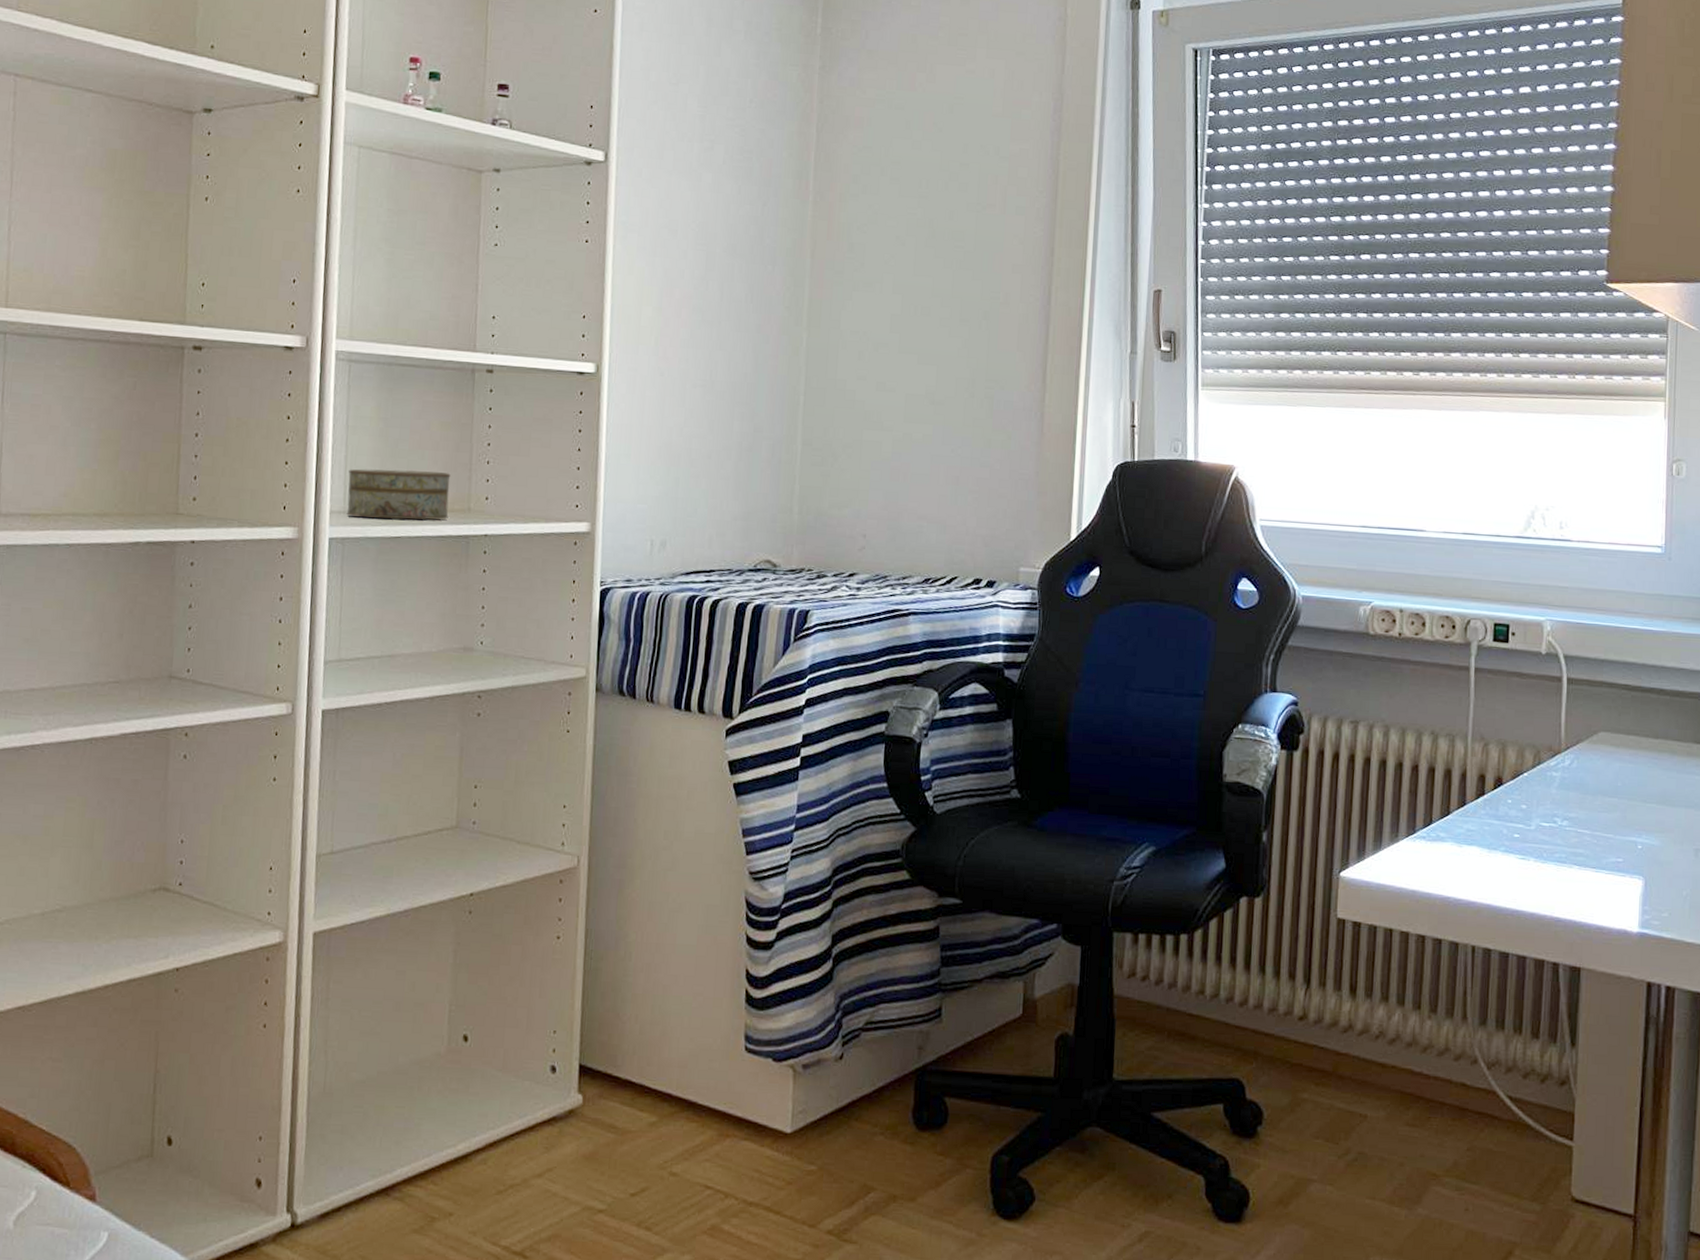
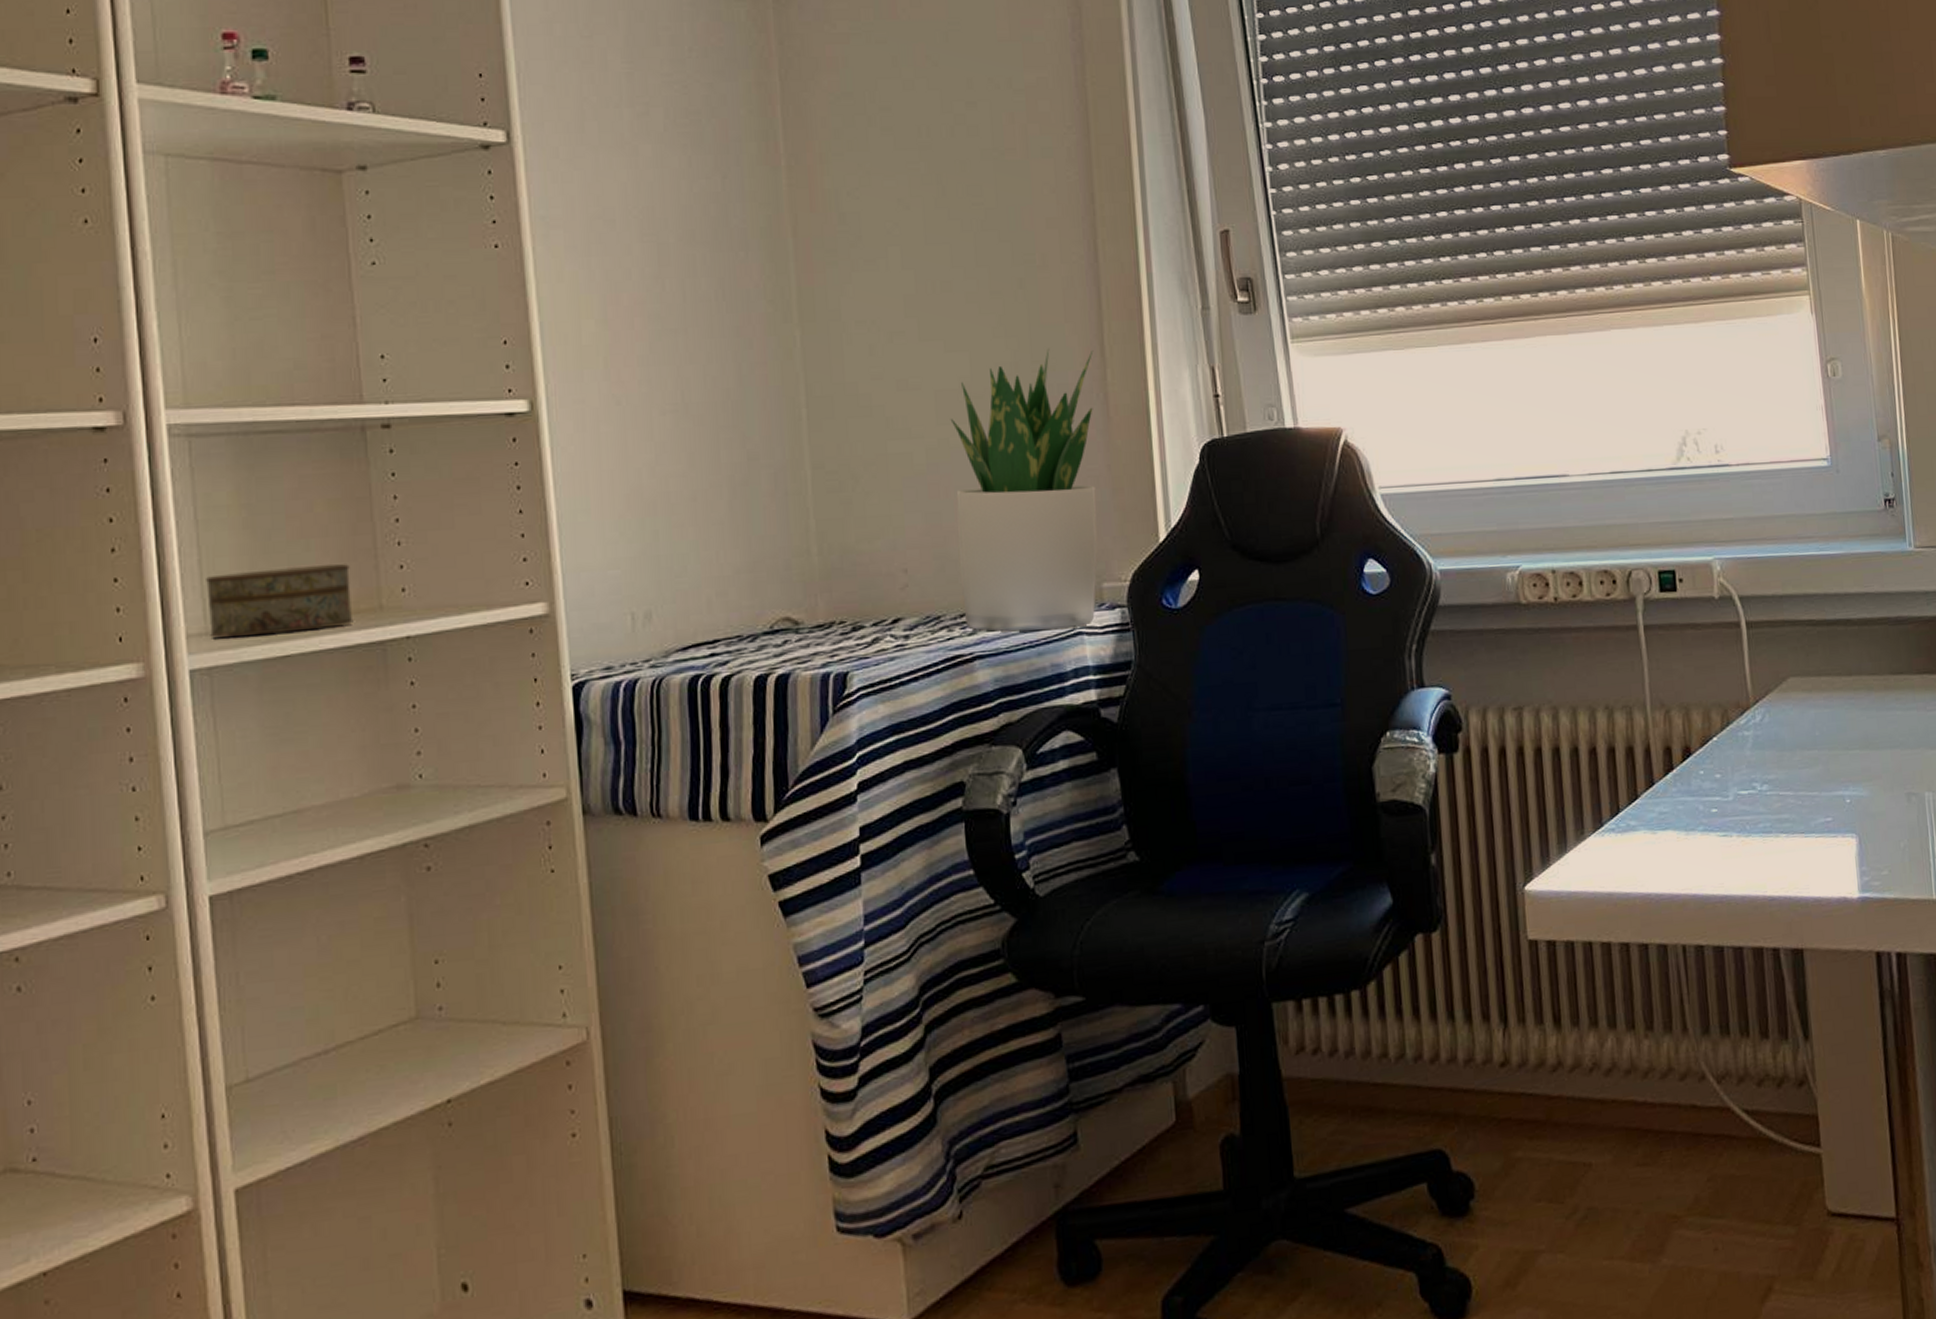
planter: none [906,370,1037,600] -> present [950,348,1099,632]

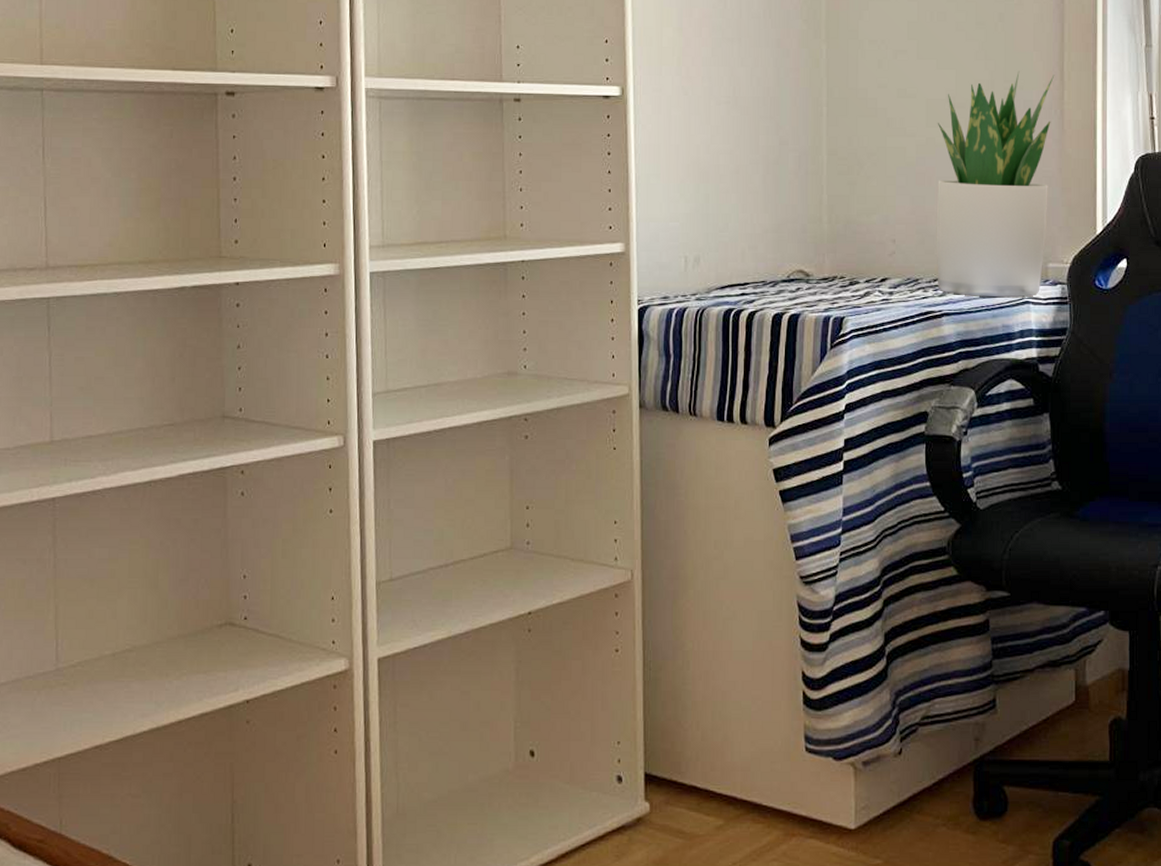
decorative box: present [206,563,354,638] -> none [385,201,485,250]

